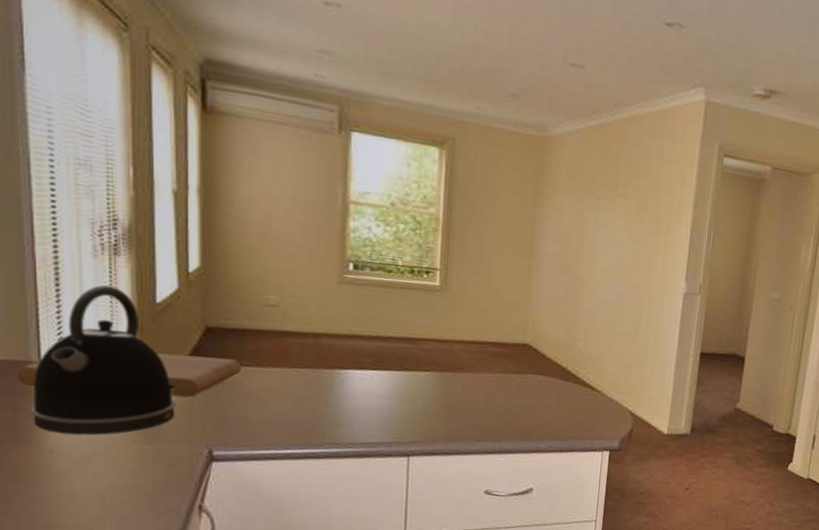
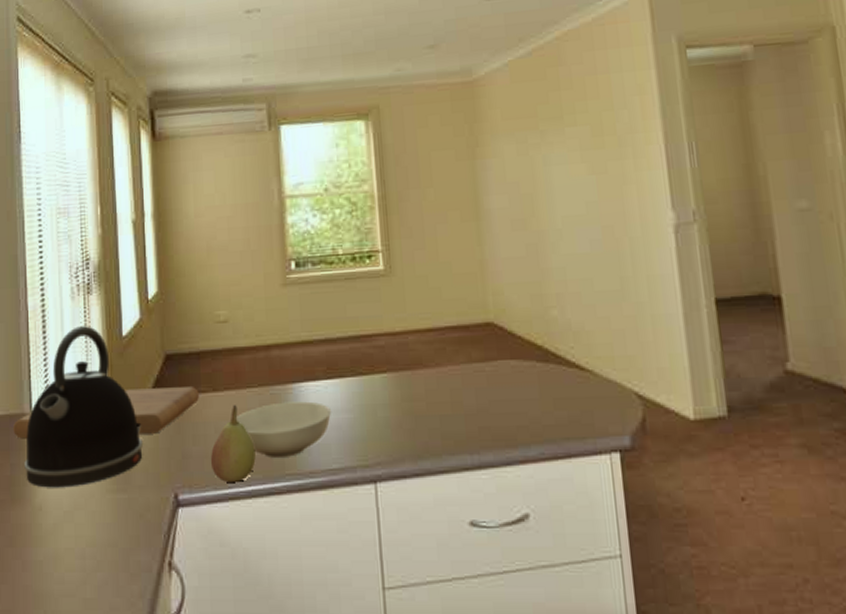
fruit: none [249,381,297,446] -> present [210,405,256,484]
bowl: none [280,383,374,430] -> present [236,401,331,459]

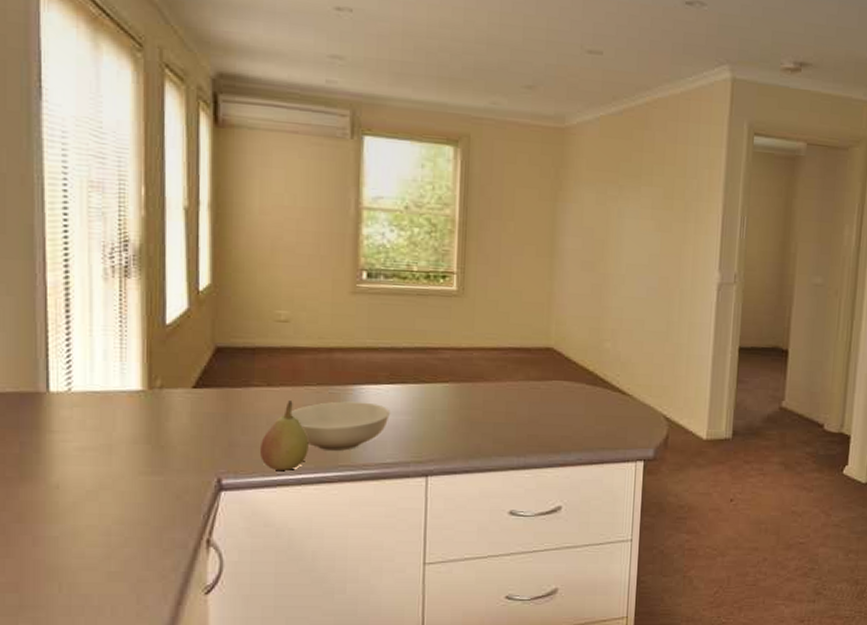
cutting board: present [13,387,200,439] -> none [24,377,253,422]
kettle: present [23,326,143,488] -> none [36,309,184,468]

